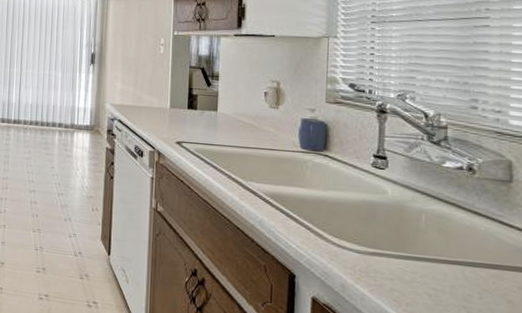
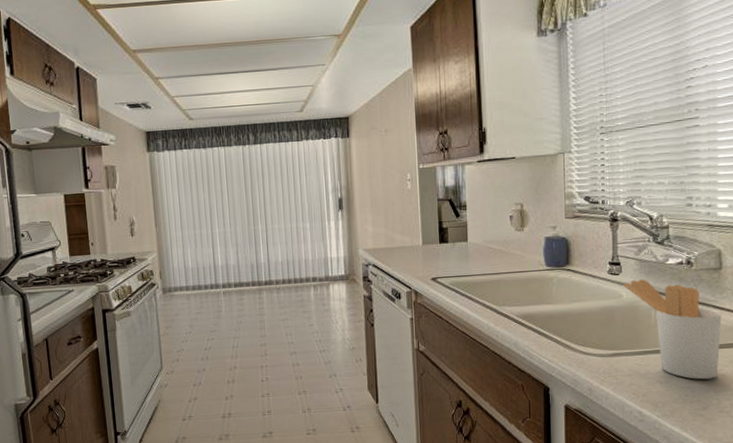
utensil holder: none [389,177,511,303] -> present [623,279,722,380]

